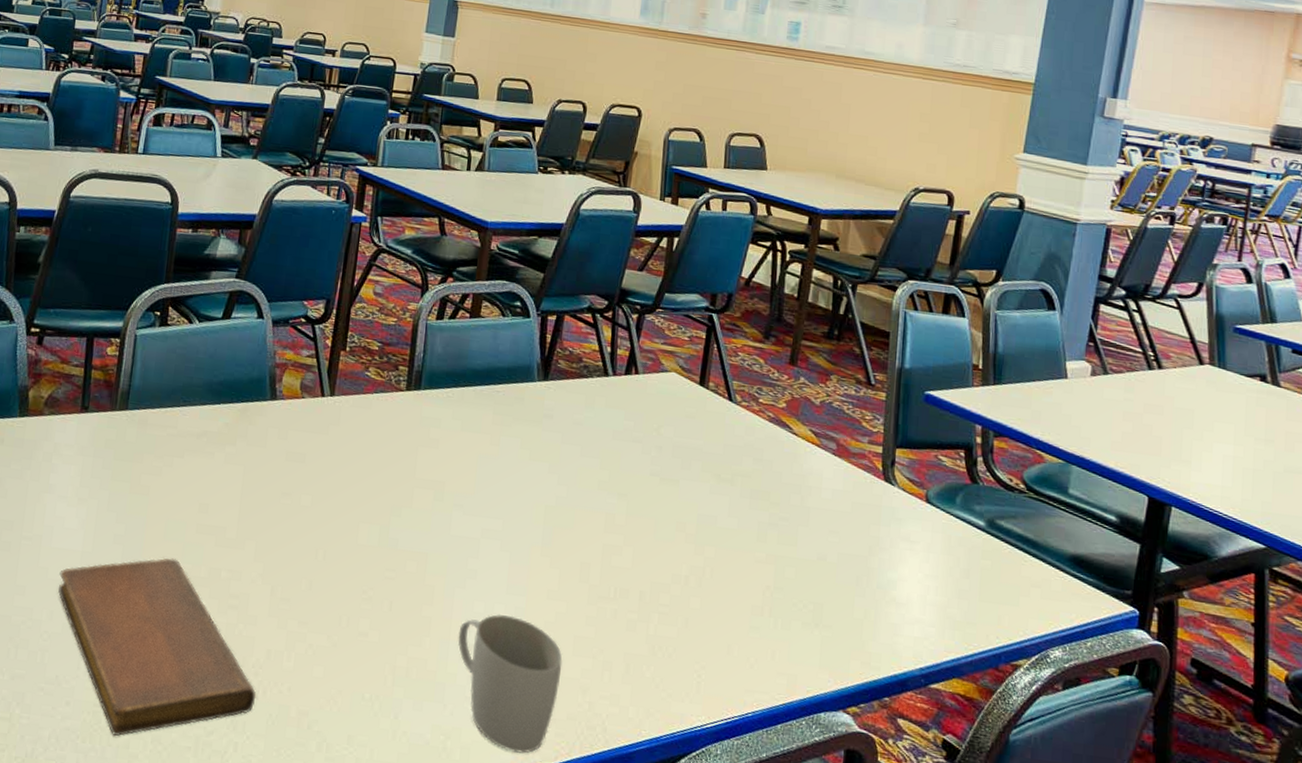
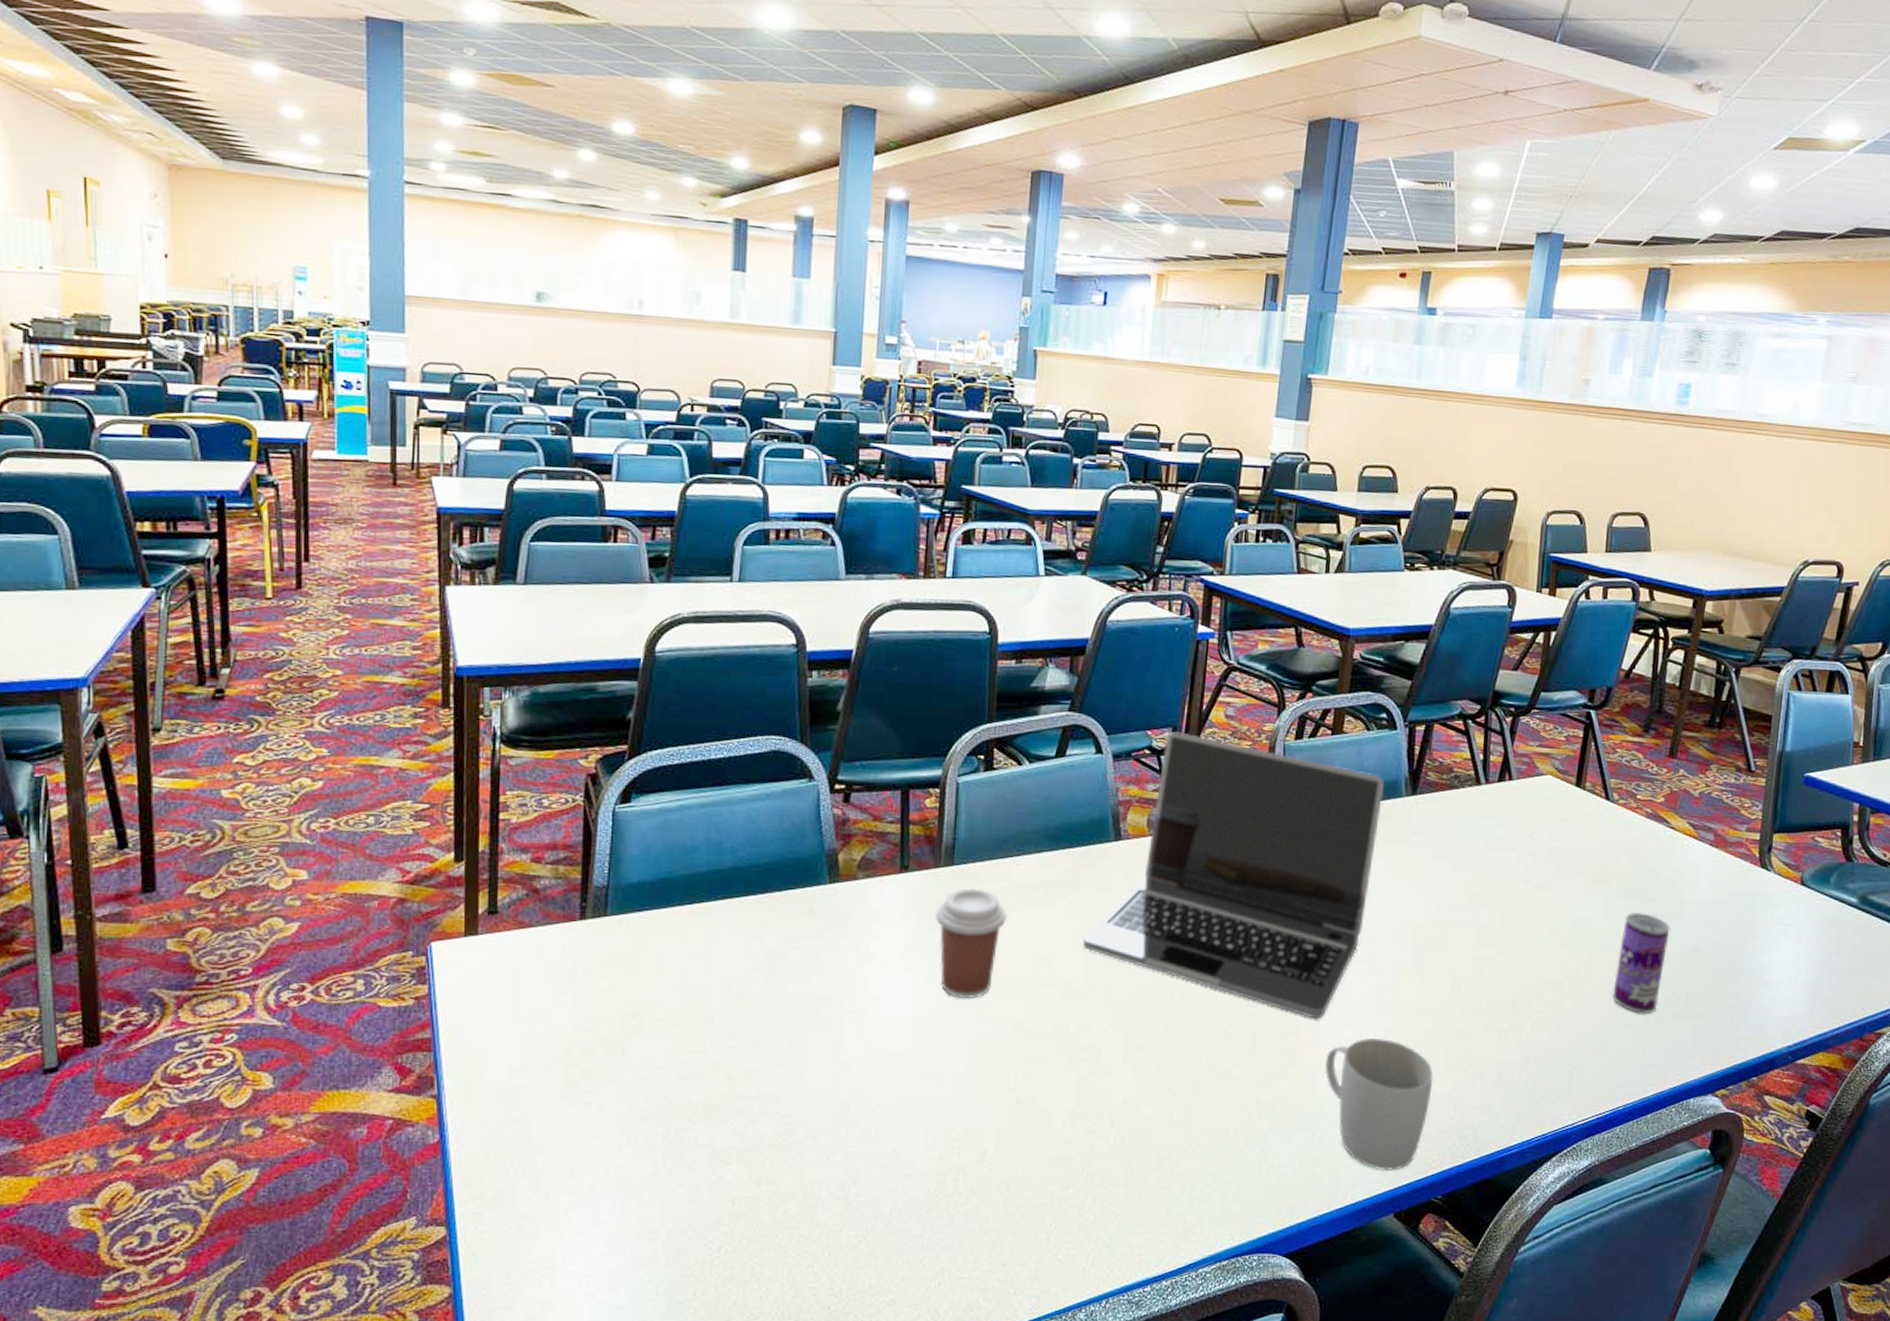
notebook: present [58,558,256,737] -> none [889,1017,1113,1203]
coffee cup: none [108,431,172,537] -> present [935,887,1008,1000]
laptop: none [237,303,518,590] -> present [1082,732,1384,1019]
beverage can: none [739,514,796,619] -> present [1612,913,1670,1014]

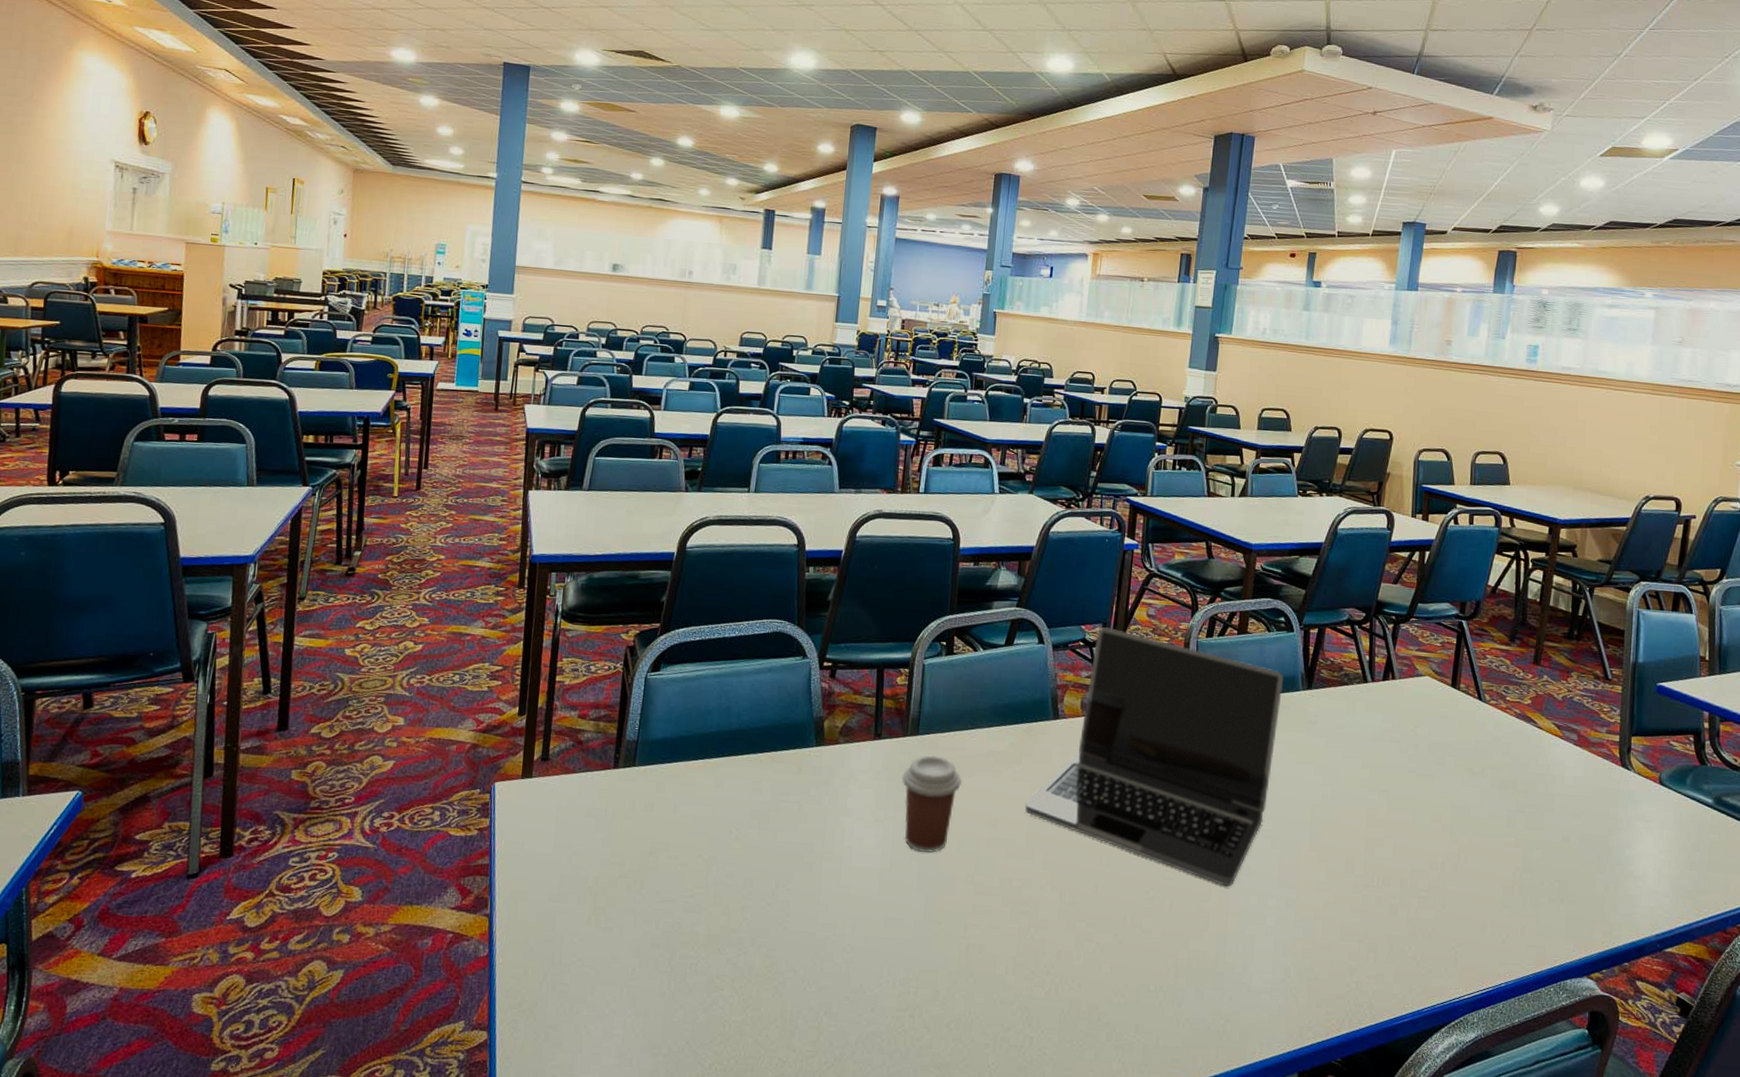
mug: present [1325,1037,1434,1170] -> none [1234,906,1331,1032]
beverage can: present [1612,913,1670,1014] -> none [1491,803,1542,897]

